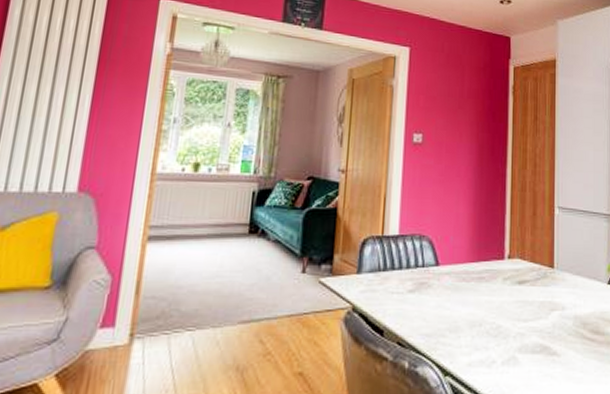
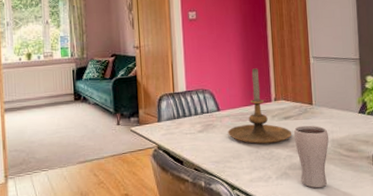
candle holder: none [446,214,527,315] -> present [228,68,292,144]
drinking glass: none [528,294,570,381] -> present [293,125,329,189]

